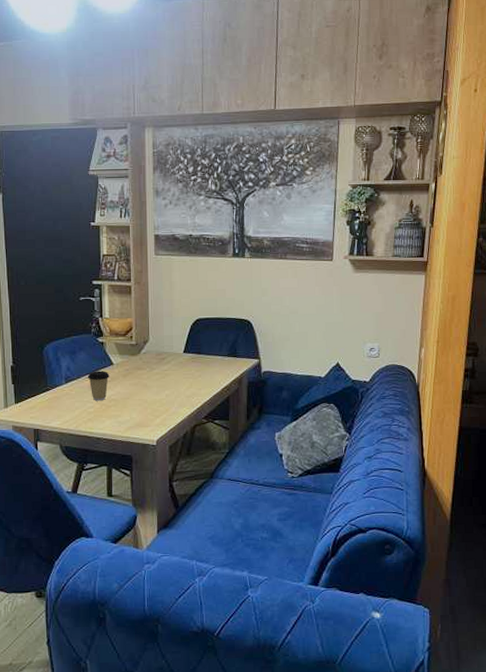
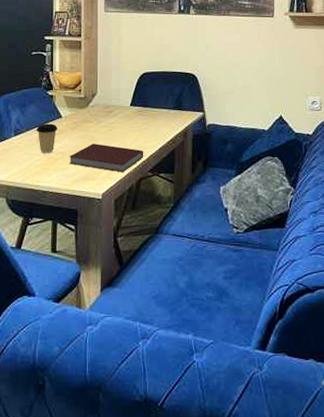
notebook: none [122,391,198,420] -> present [69,144,144,173]

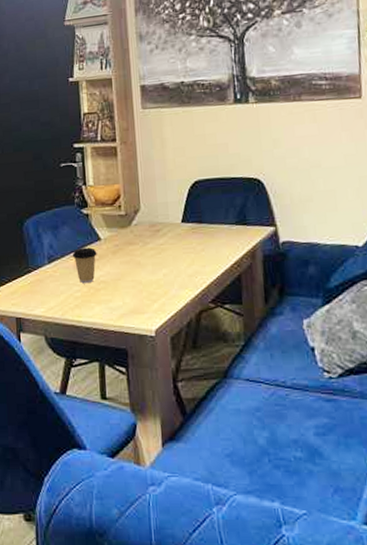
notebook: present [69,144,144,173] -> none [112,270,203,304]

